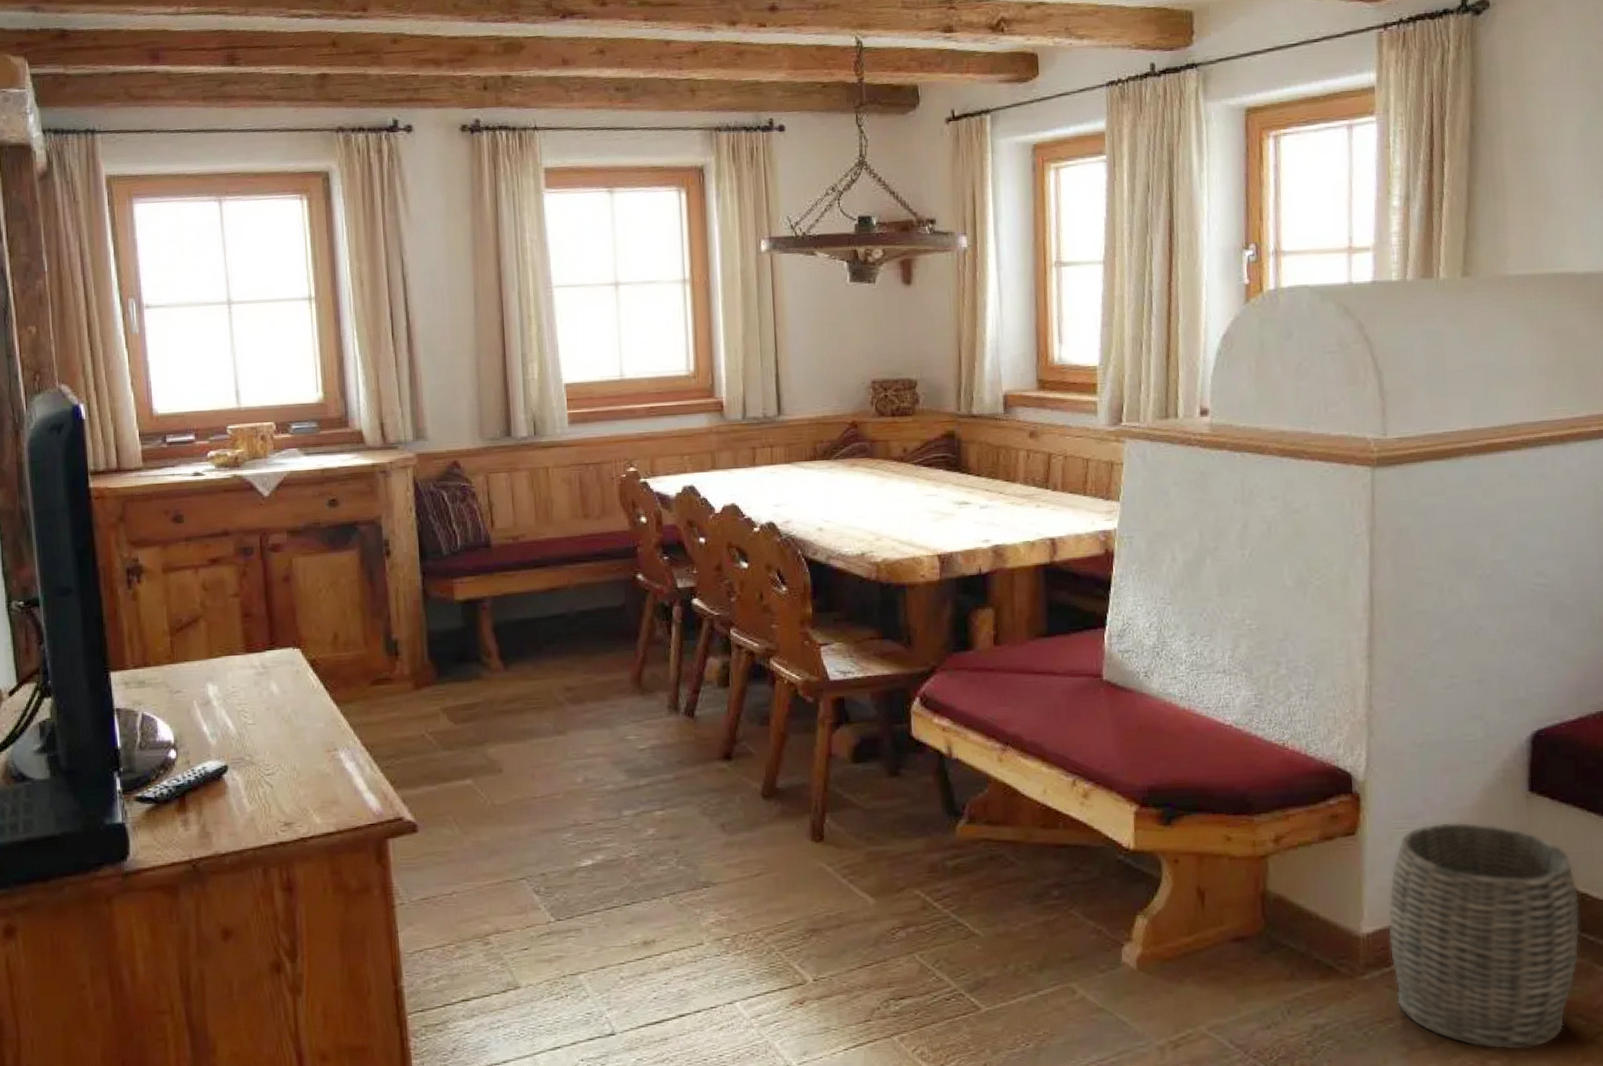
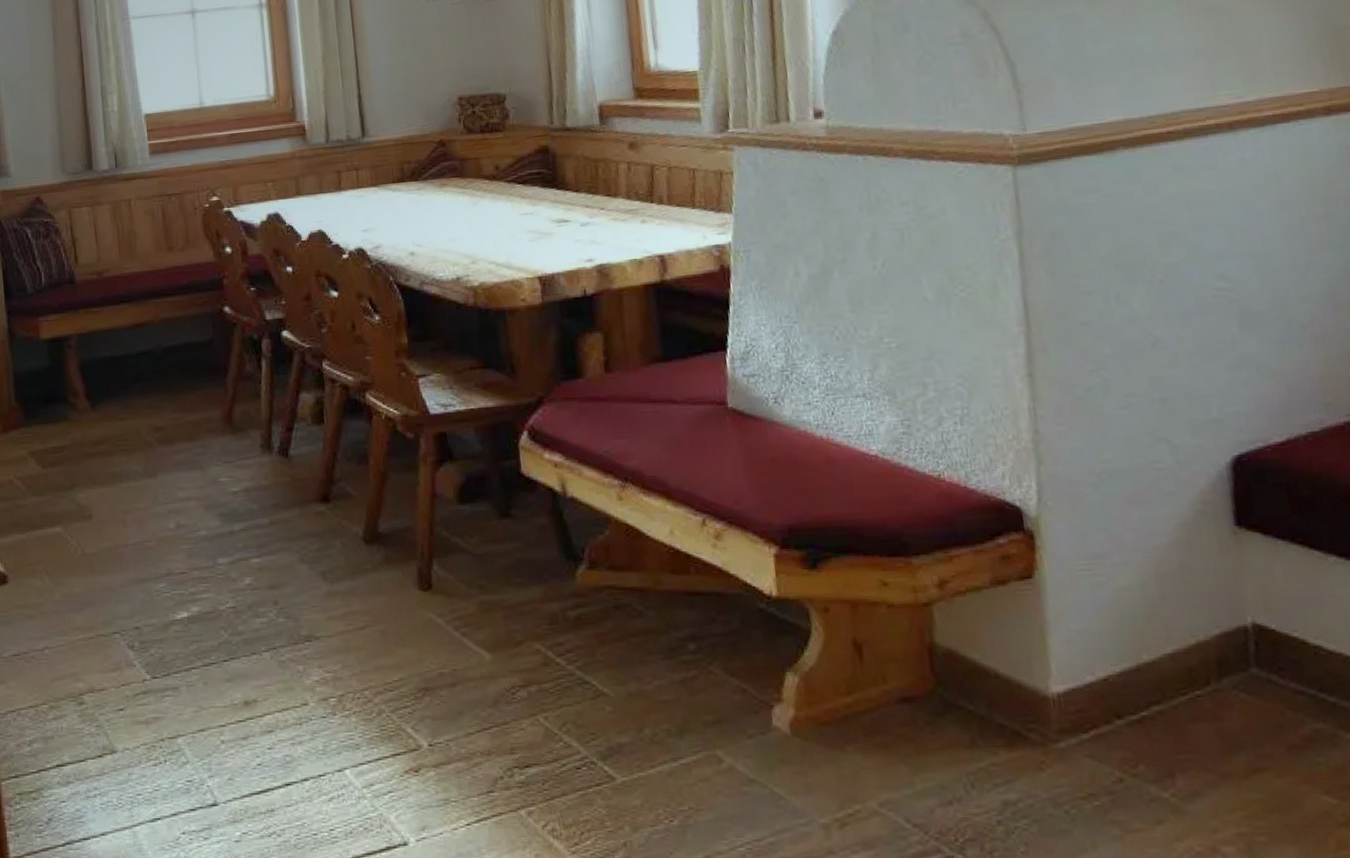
woven basket: present [1388,822,1580,1050] -> none [1079,562,1319,834]

